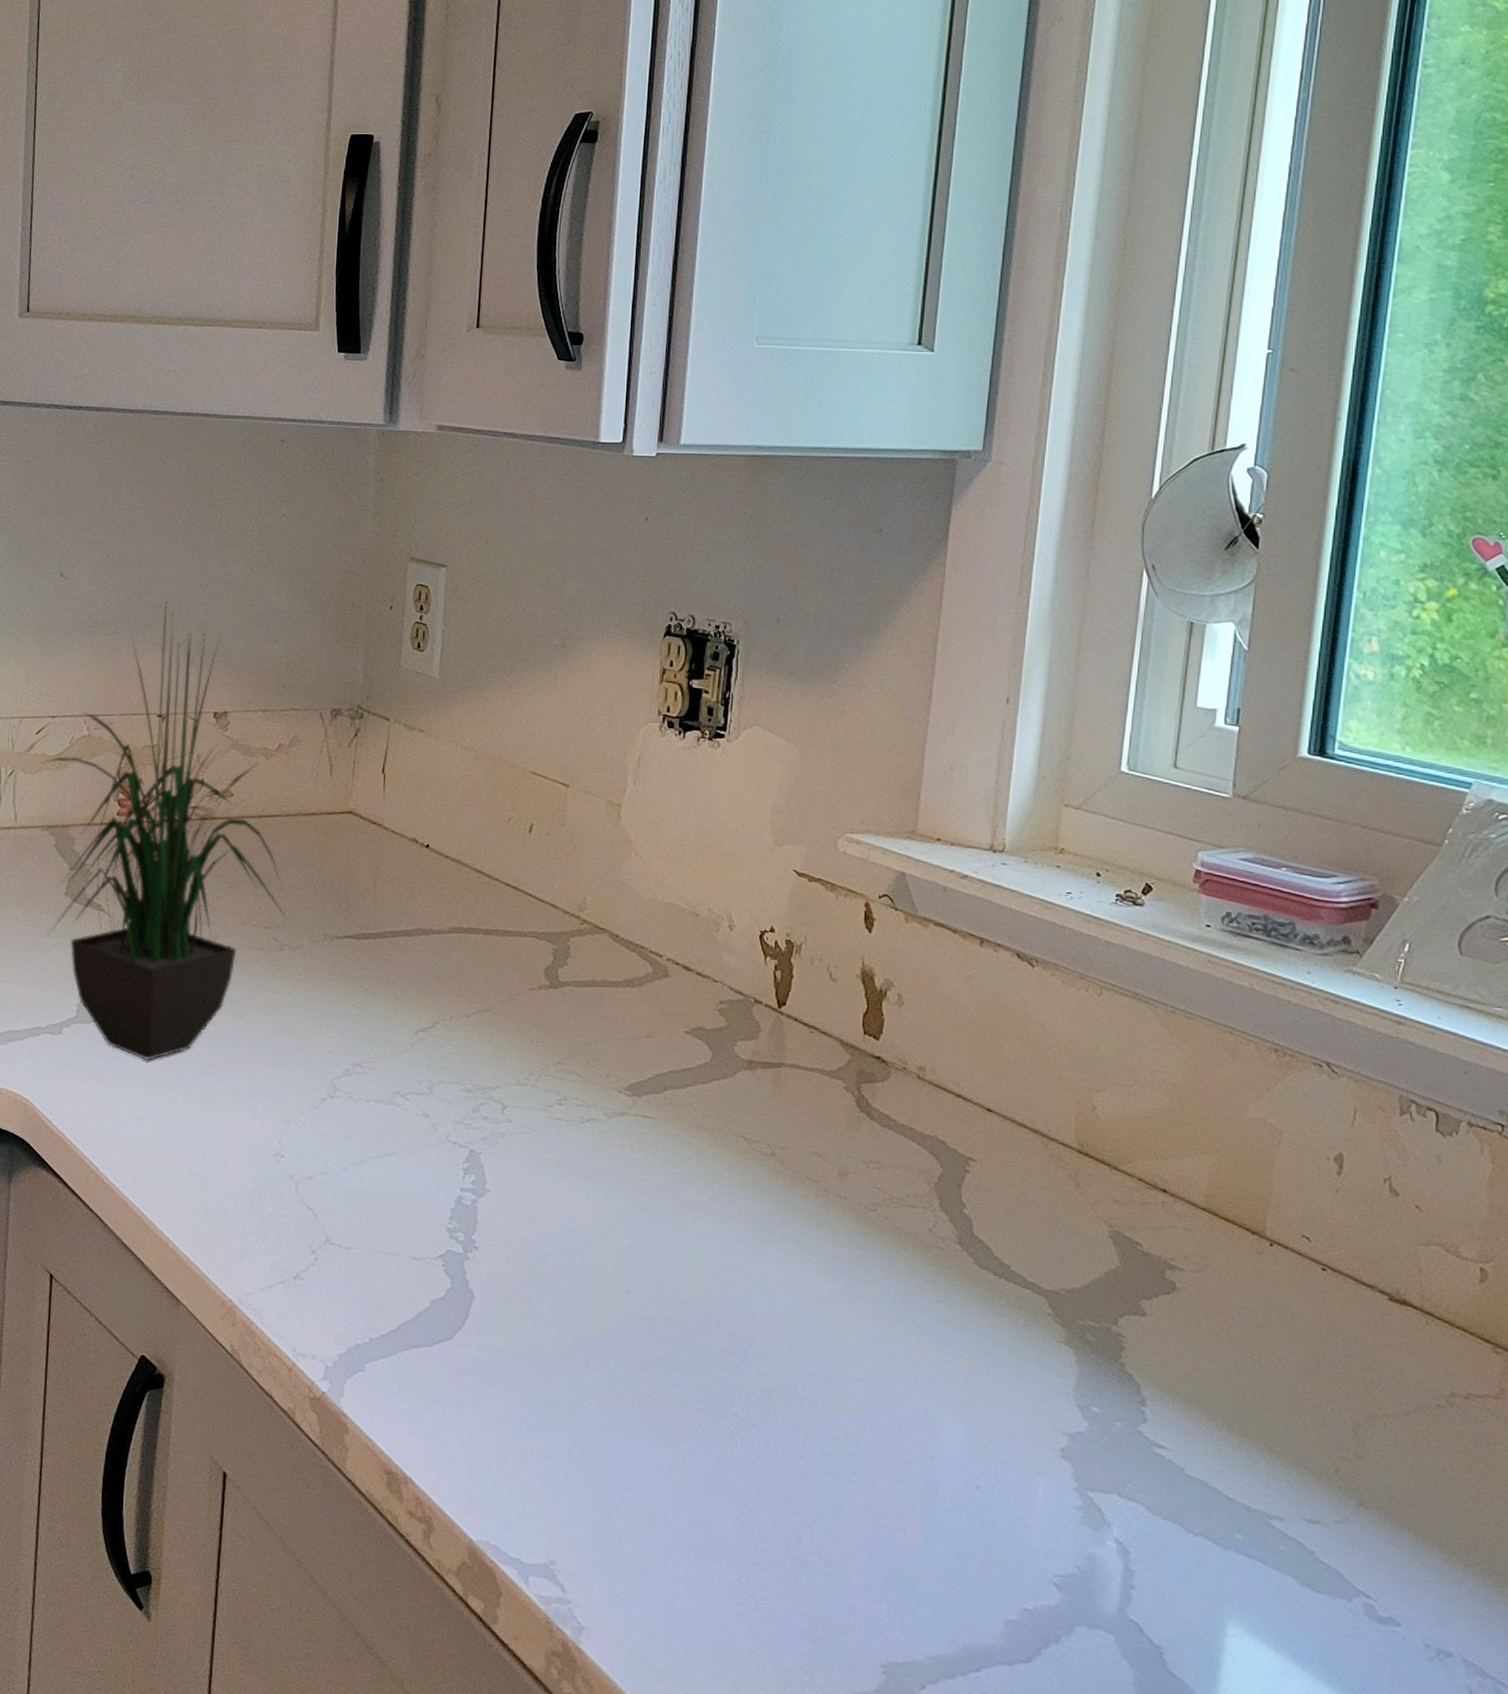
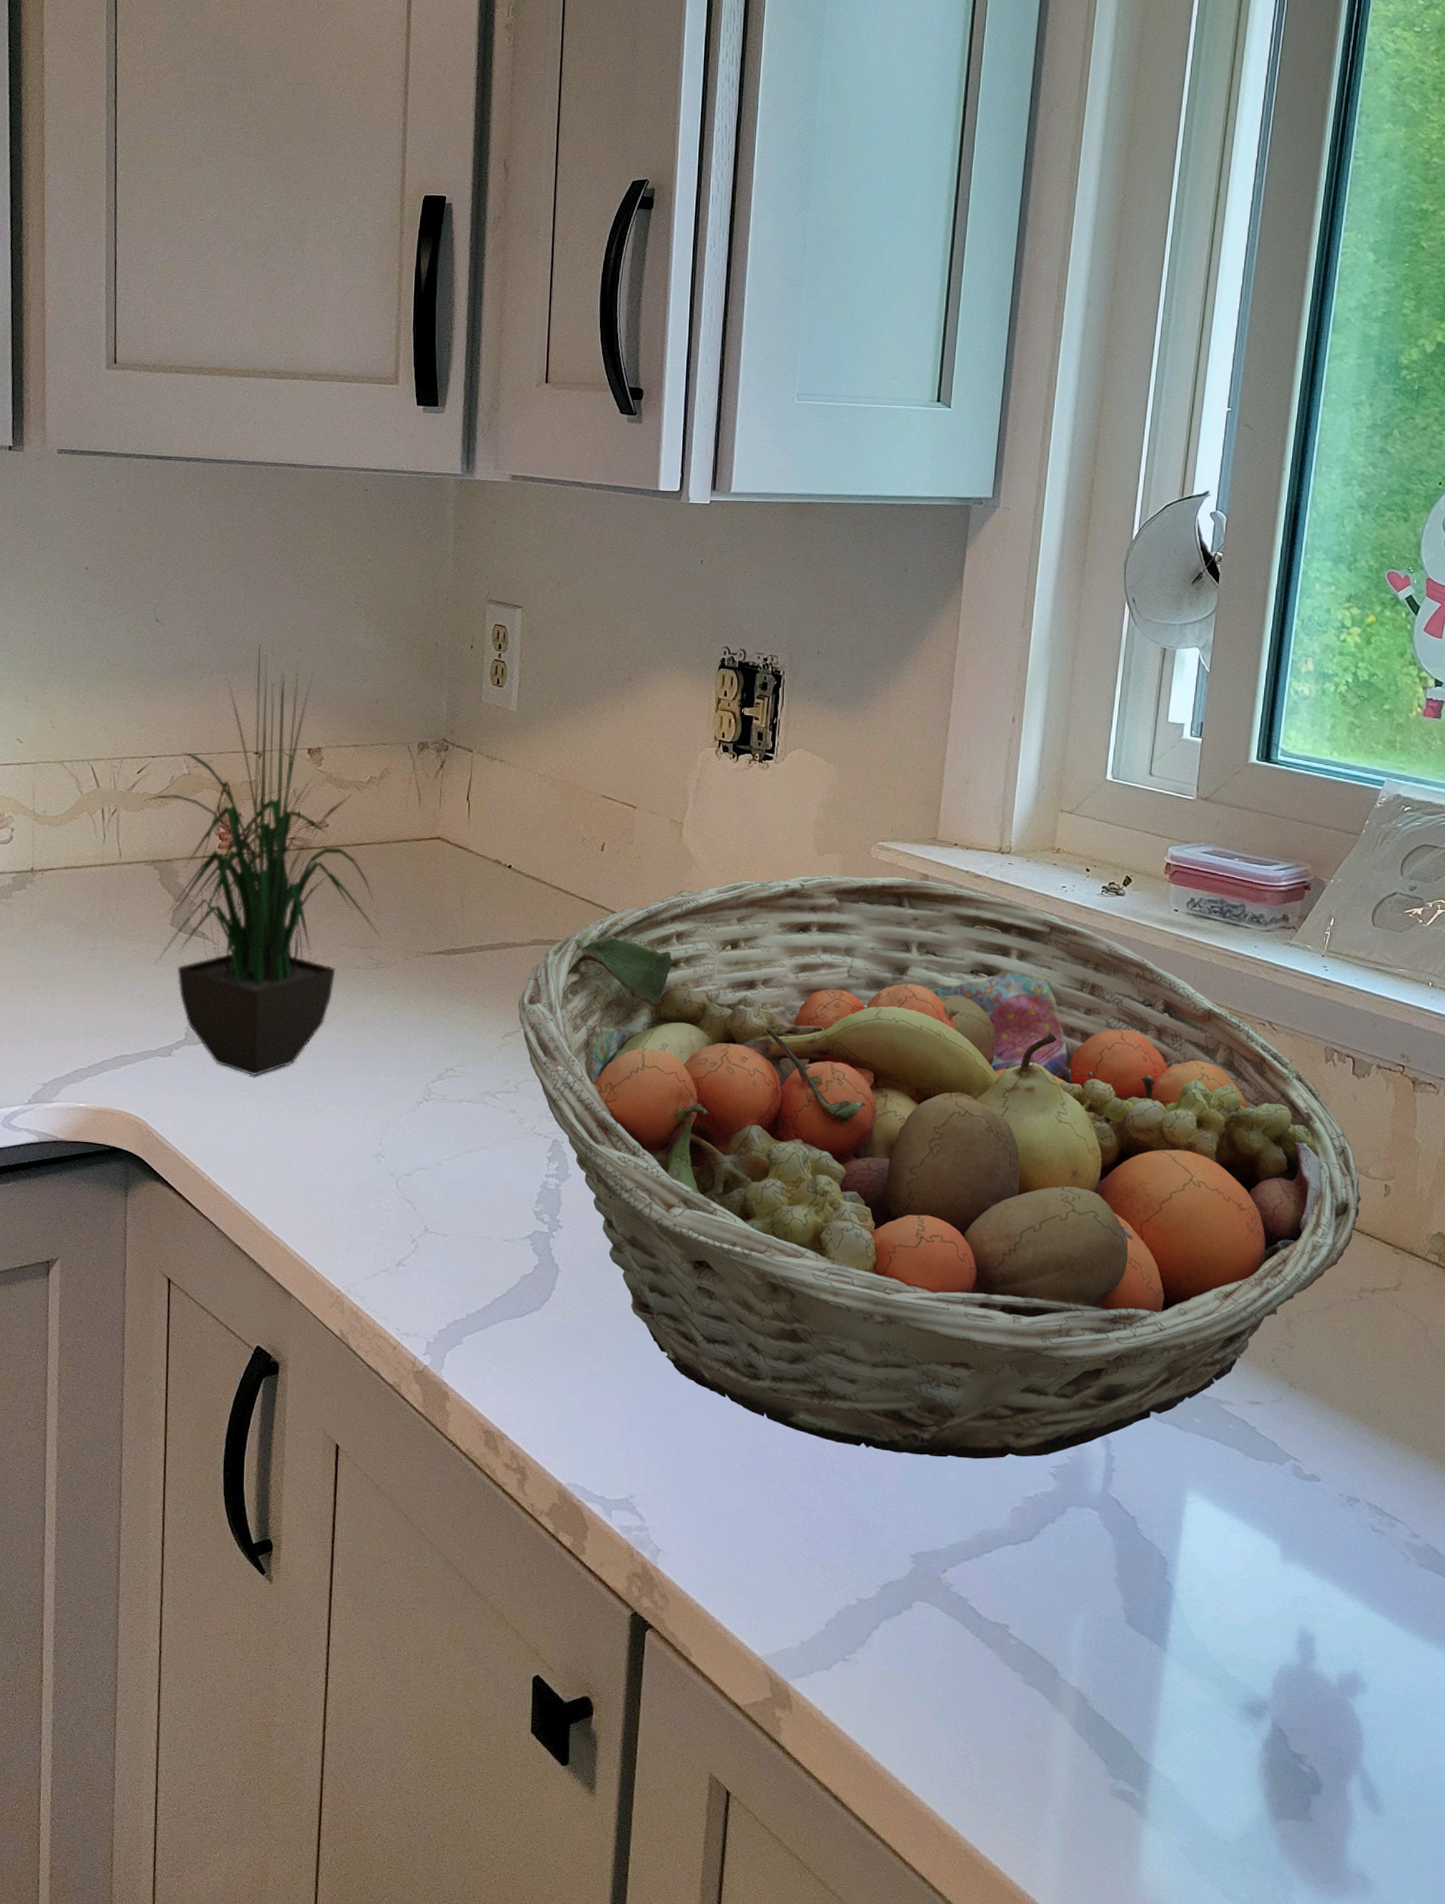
fruit basket: none [433,868,1450,1562] -> present [518,875,1362,1459]

